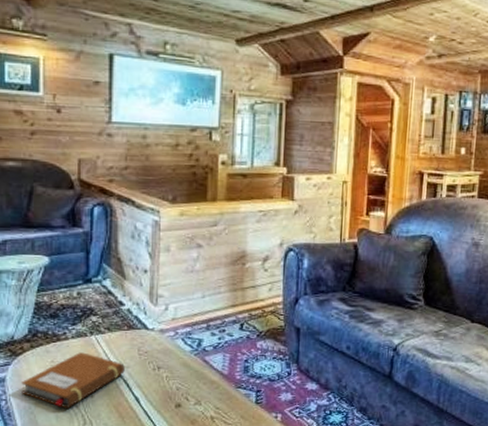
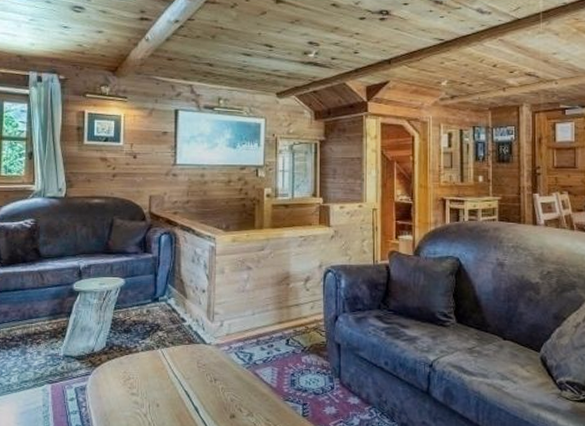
notebook: present [21,352,125,409] -> none [99,364,186,417]

